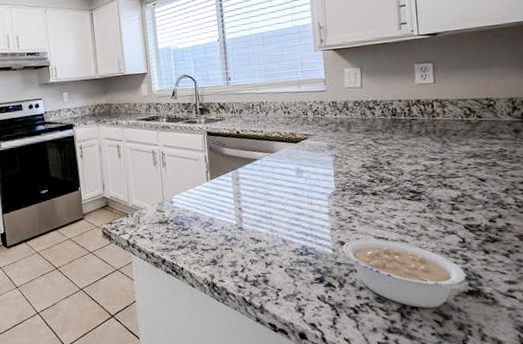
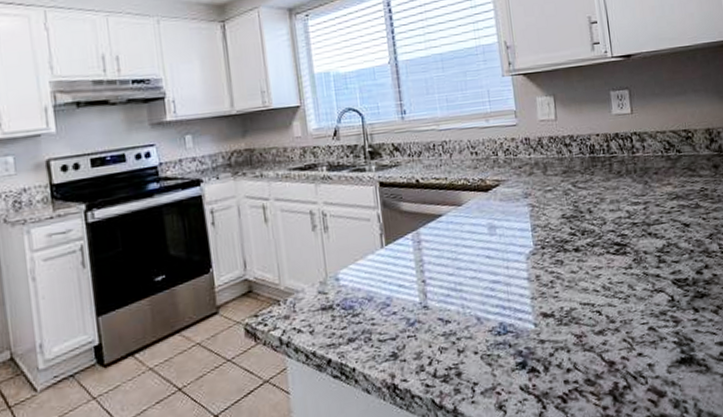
legume: present [343,238,466,309] -> none [545,306,678,387]

